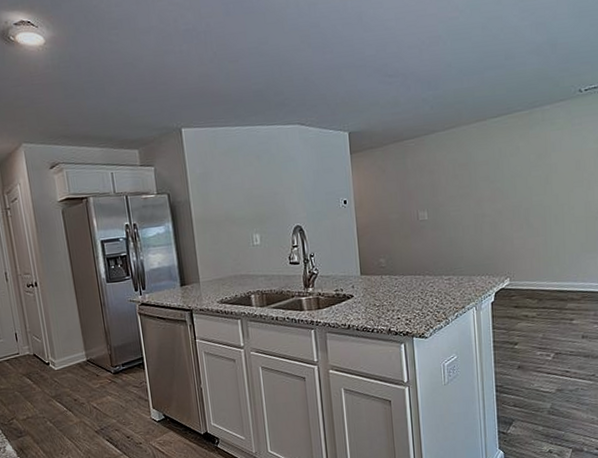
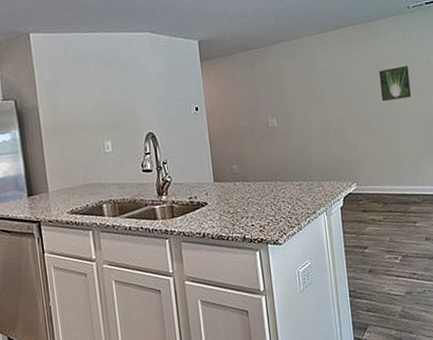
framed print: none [541,155,576,193] -> present [379,66,411,101]

